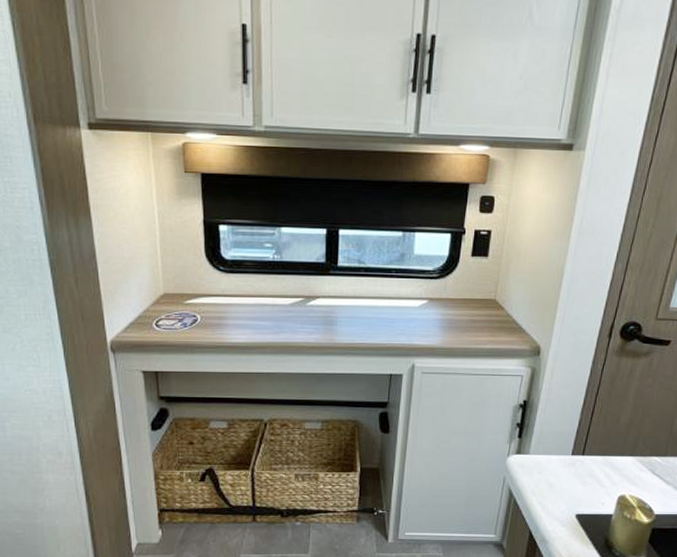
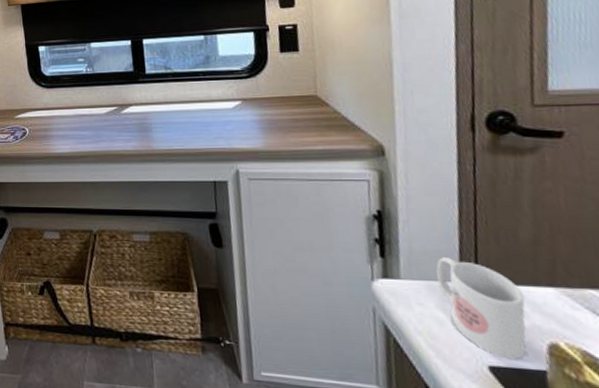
mug: none [556,437,612,509] -> present [436,257,526,360]

